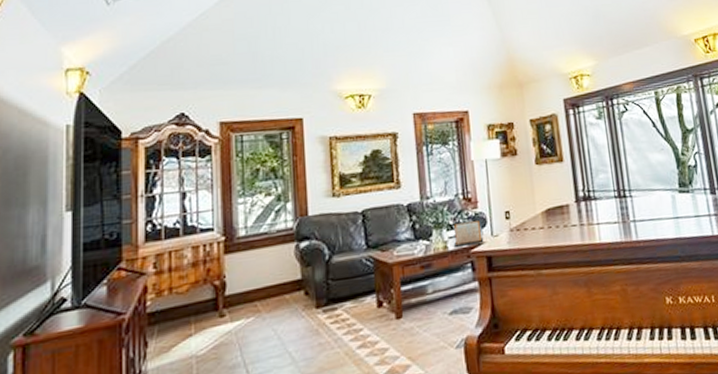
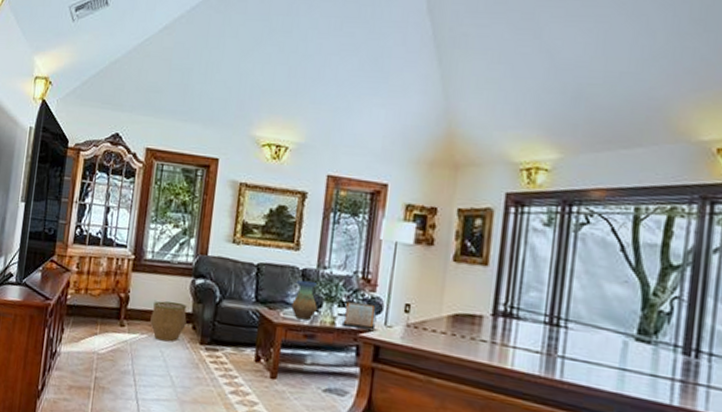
basket: none [255,271,297,319] -> present [150,300,187,342]
vase: none [403,214,428,253] -> present [291,280,317,321]

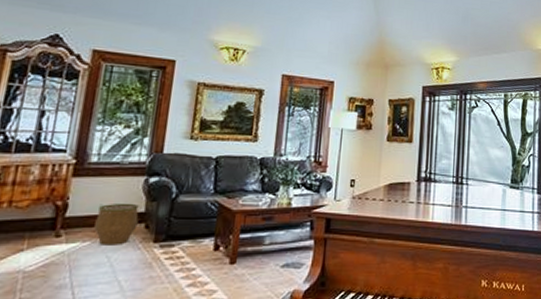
vase: present [291,280,317,321] -> none [250,169,275,204]
book stand: present [343,300,376,331] -> none [298,182,327,206]

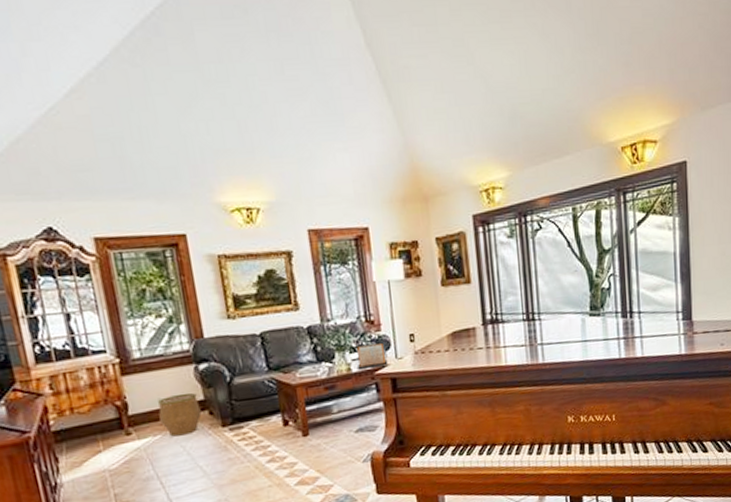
book stand: none [298,182,327,206] -> present [357,342,389,370]

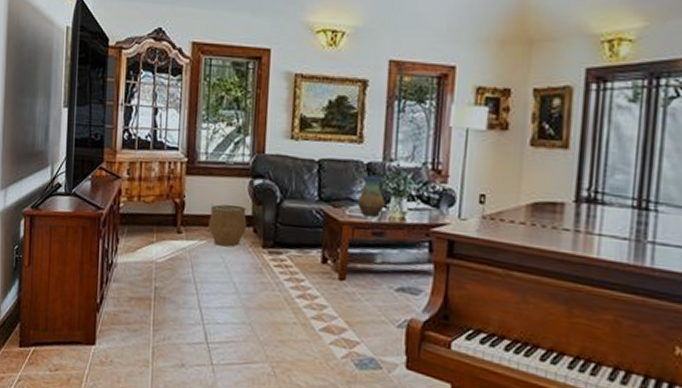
vase: none [304,337,331,375] -> present [357,175,385,217]
book stand: present [357,342,389,370] -> none [413,194,449,224]

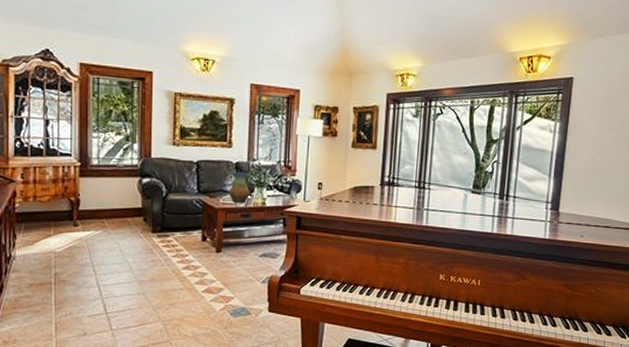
basket: present [209,204,247,247] -> none [103,199,138,234]

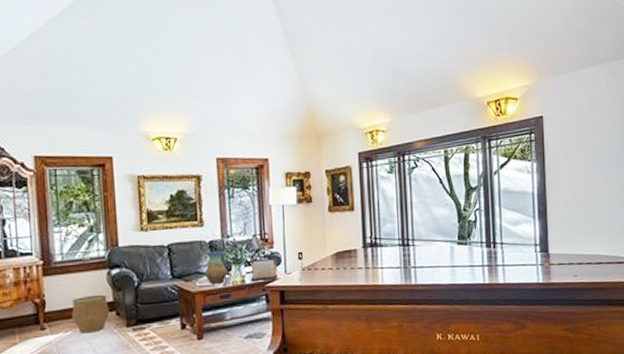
basket: none [103,199,138,234] -> present [72,294,110,334]
book stand: none [271,184,297,206] -> present [251,258,278,282]

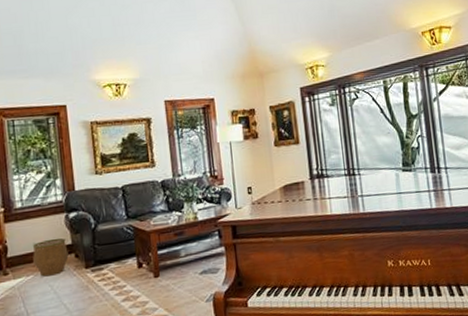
vase: present [205,251,228,284] -> none [158,189,180,223]
book stand: present [251,258,278,282] -> none [203,194,230,219]

